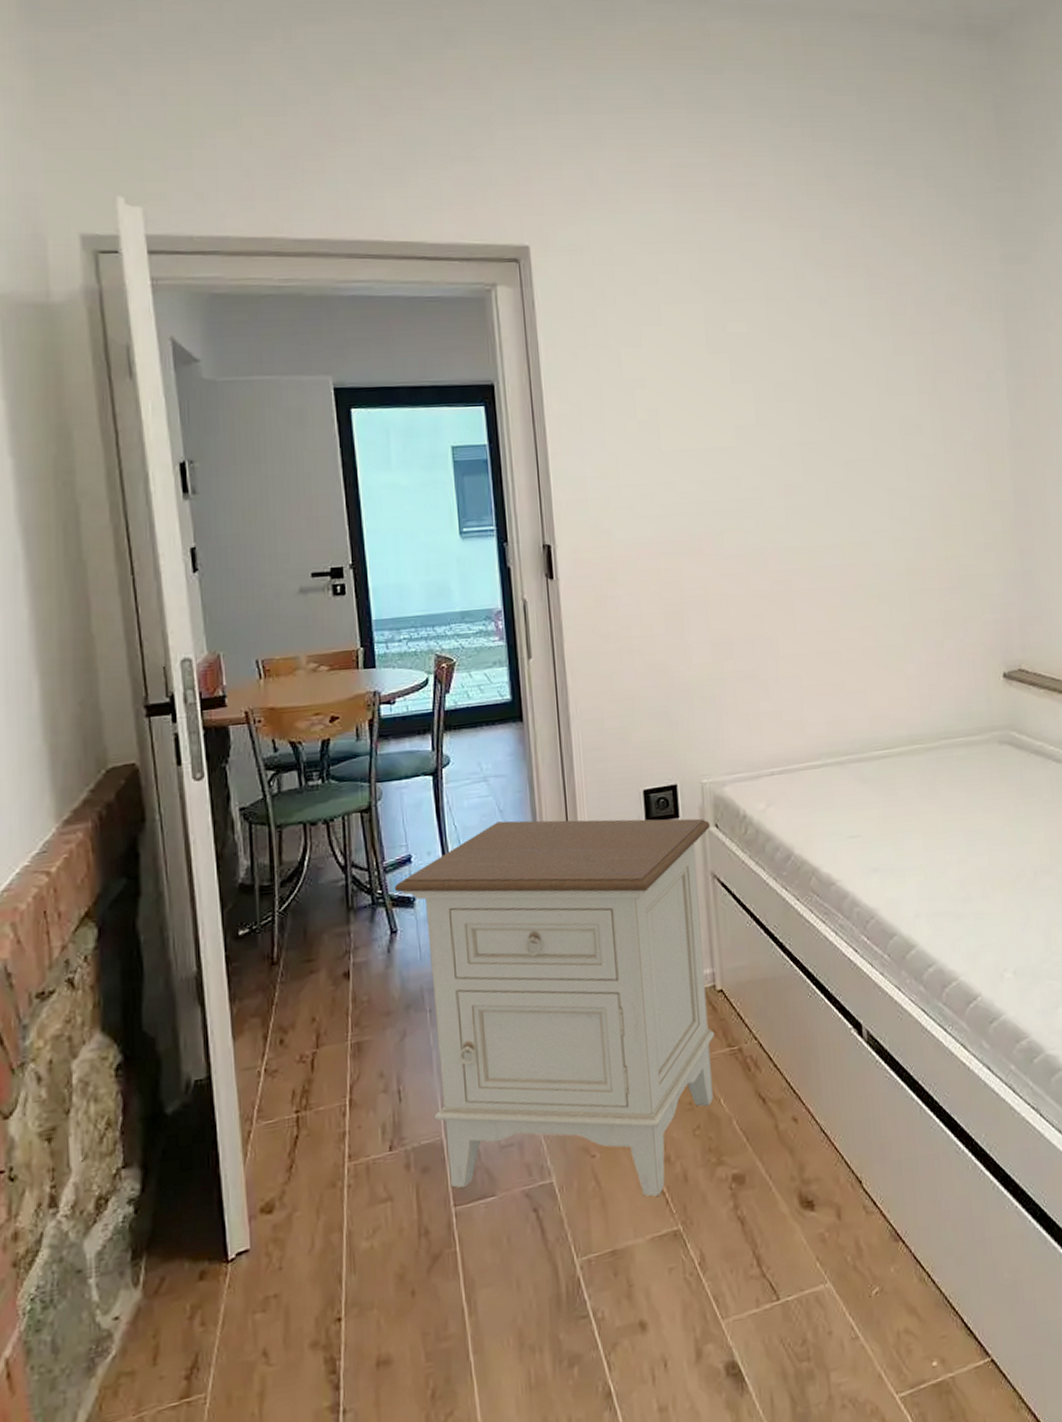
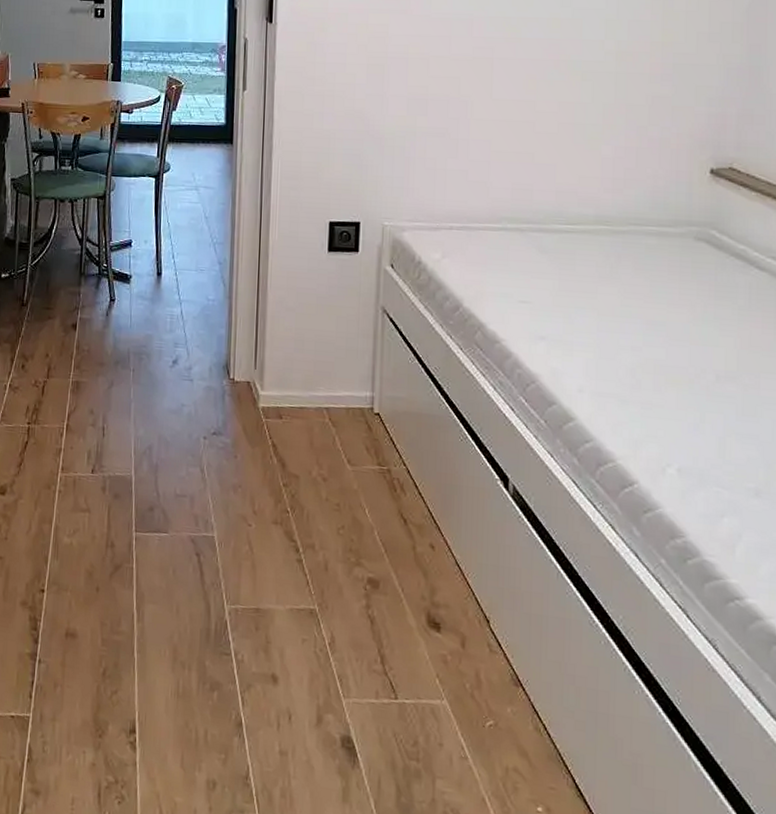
nightstand: present [394,818,715,1197] -> none [116,226,387,575]

